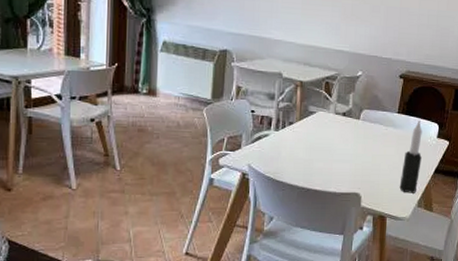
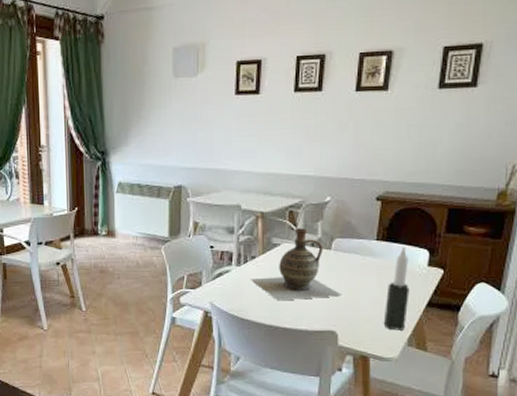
ceramic jug: none [287,98,367,165] -> present [250,228,342,301]

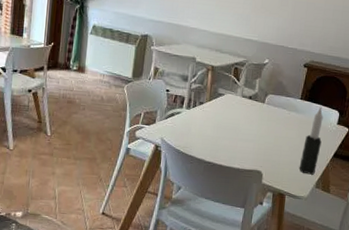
ceramic jug: present [250,228,342,301] -> none [197,82,269,143]

